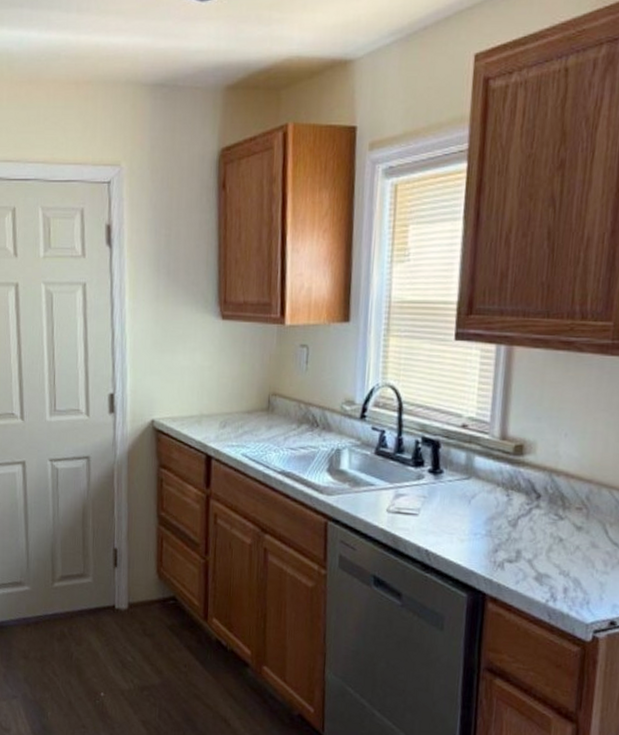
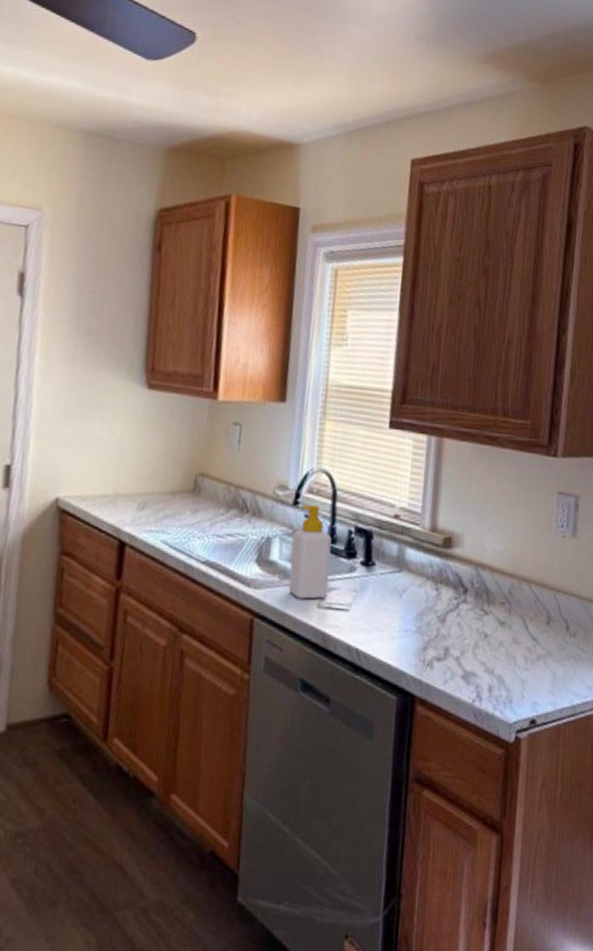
soap bottle: none [359,417,399,505] -> present [288,504,332,599]

